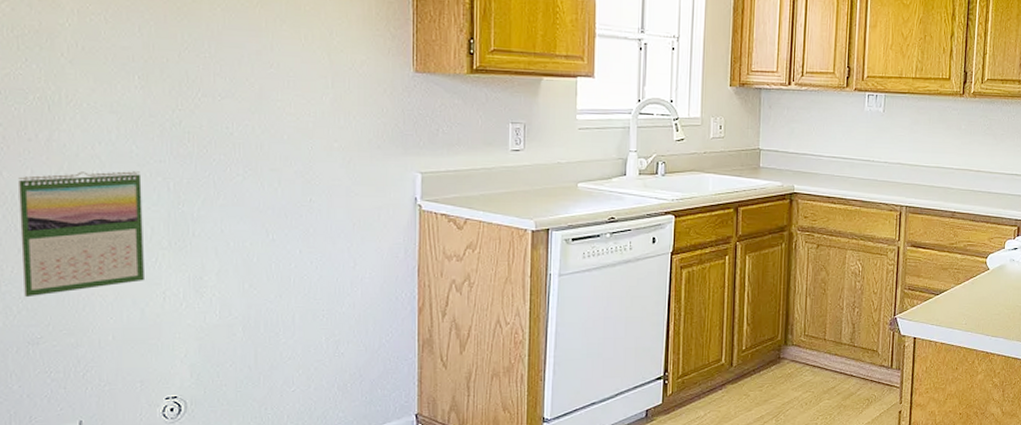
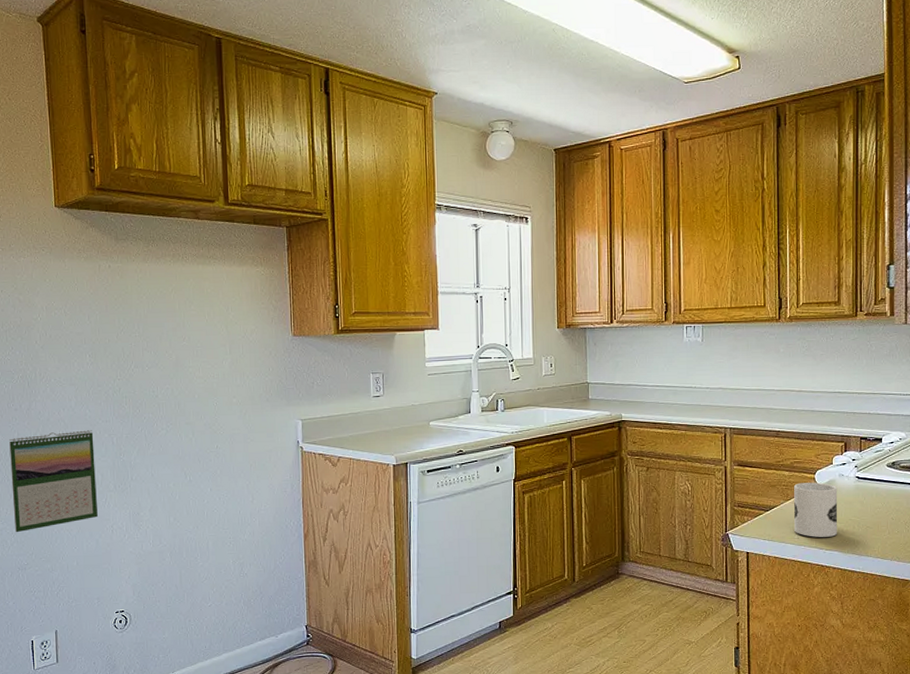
mug: none [963,267,1008,323] -> present [794,482,838,537]

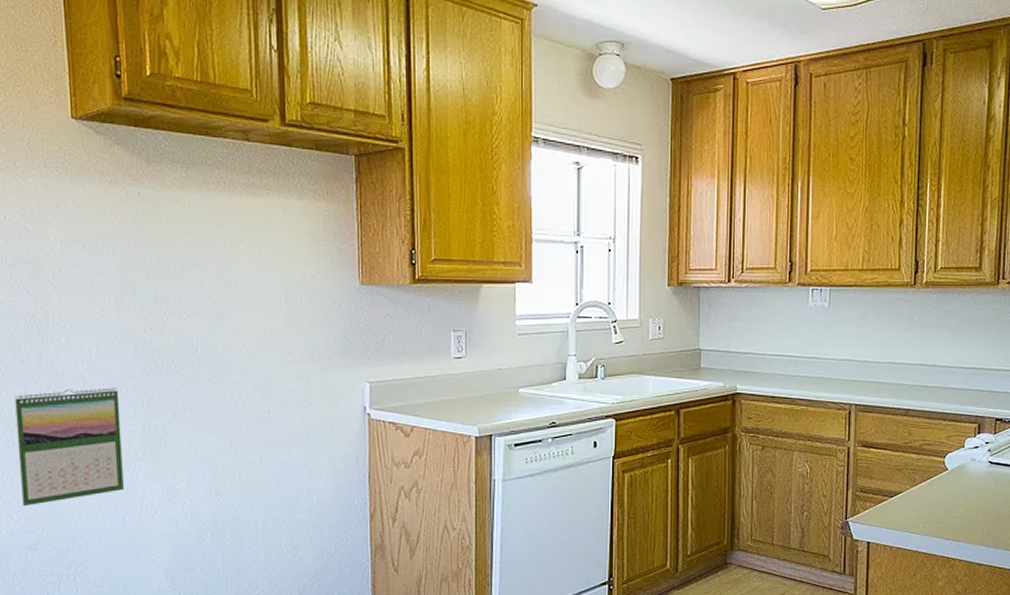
mug: present [794,482,838,537] -> none [920,467,968,527]

